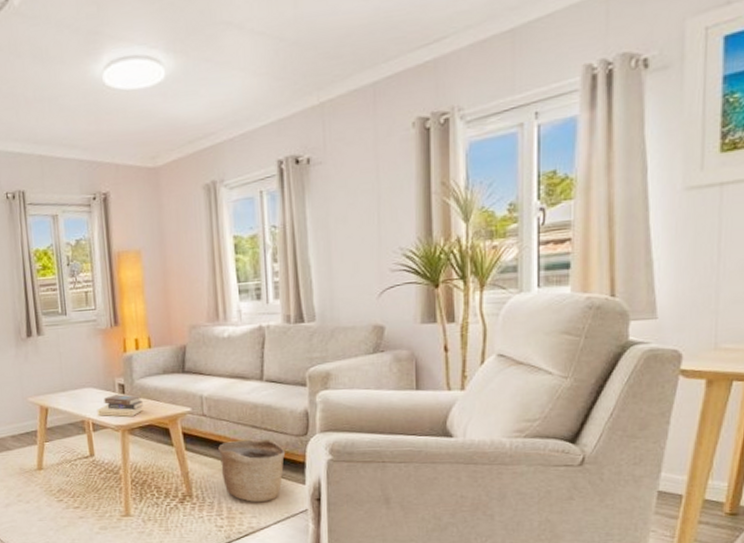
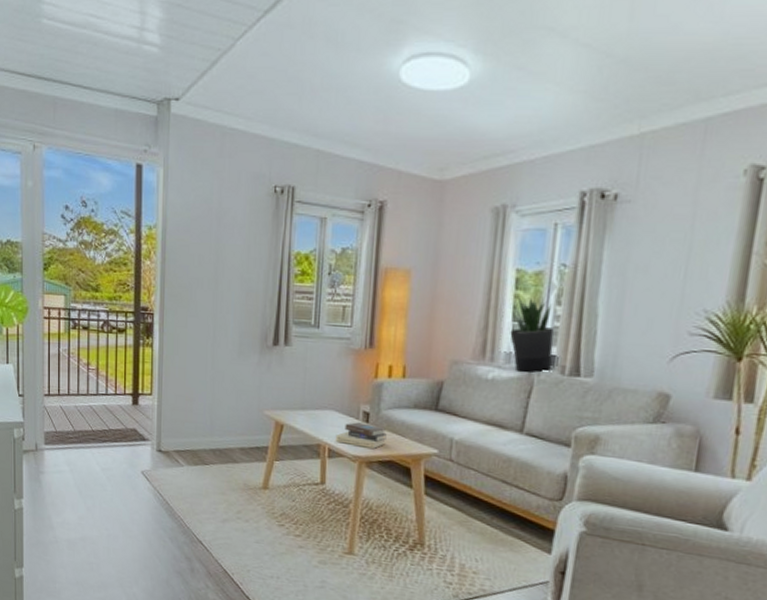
basket: present [218,438,286,502] -> none [460,493,535,565]
planter: none [236,258,279,326] -> present [510,295,554,373]

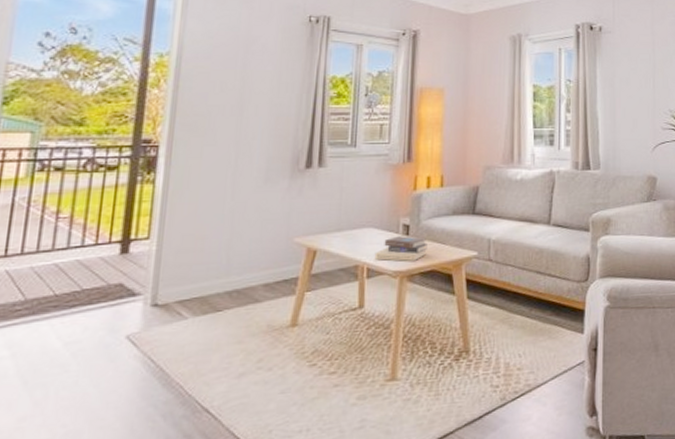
planter: present [510,295,554,373] -> none [532,106,569,170]

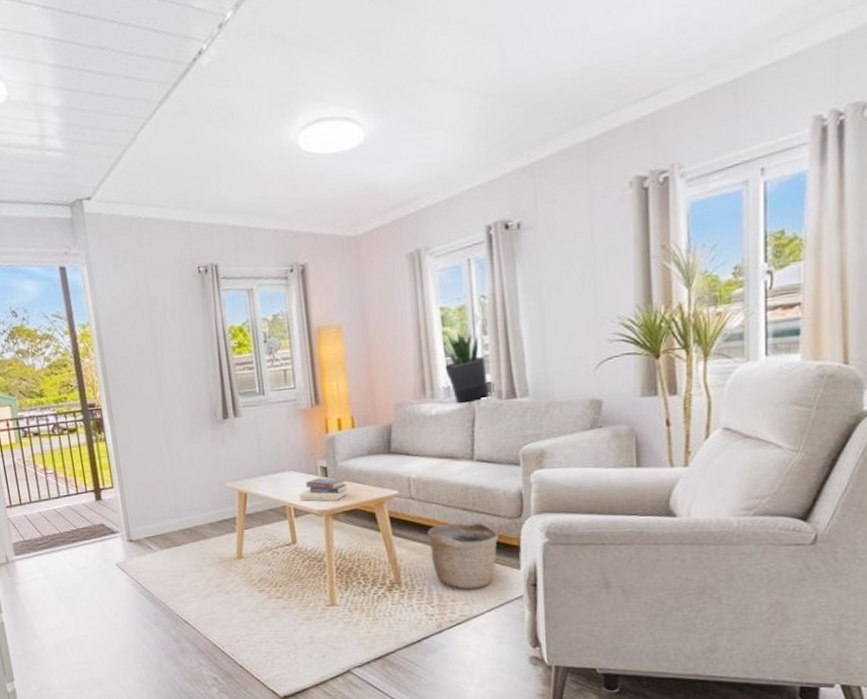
basket: none [501,285,567,356] -> present [427,521,499,589]
planter: none [532,106,569,170] -> present [443,331,490,403]

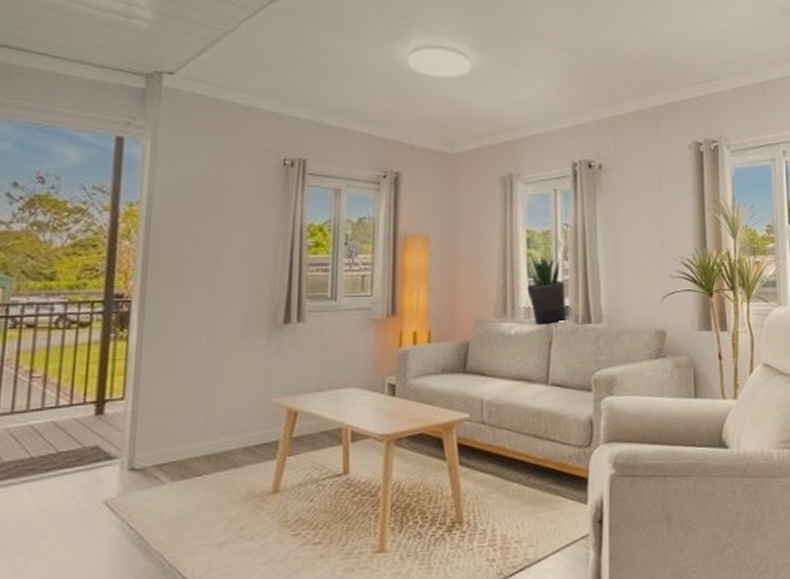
books: present [298,477,348,502] -> none [359,396,415,424]
basket: present [427,521,499,589] -> none [496,450,568,527]

